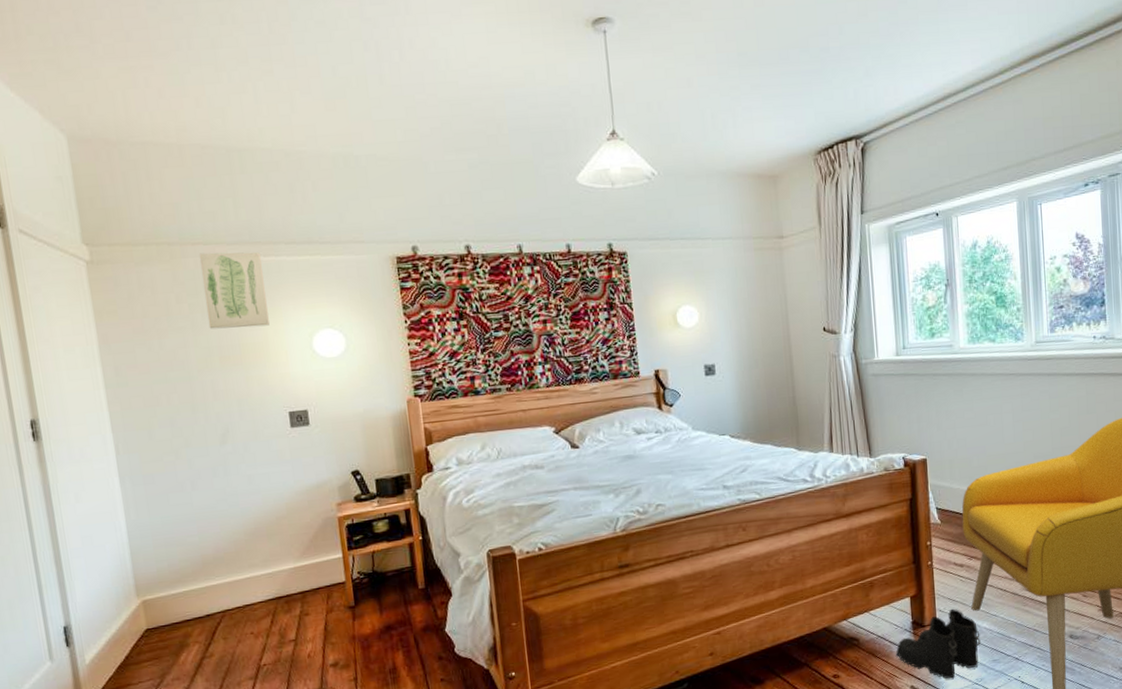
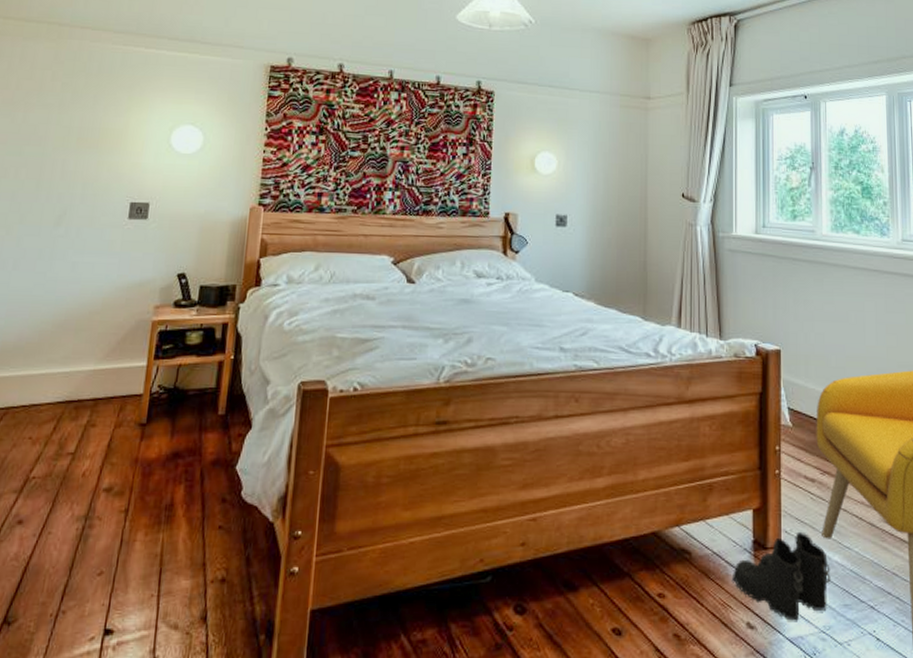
wall art: present [198,252,270,329] -> none [75,37,143,114]

